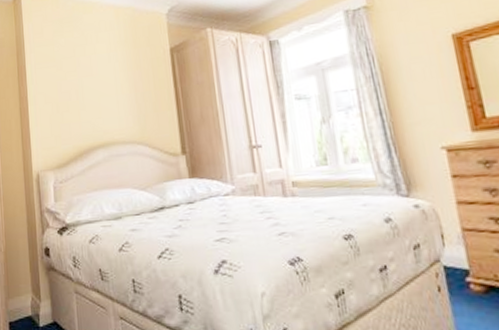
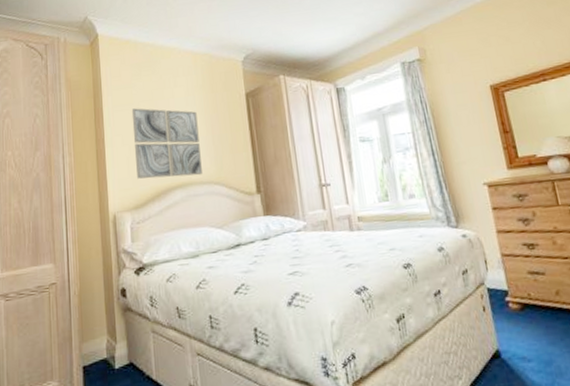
wall art: none [53,65,125,138] -> present [131,108,202,179]

